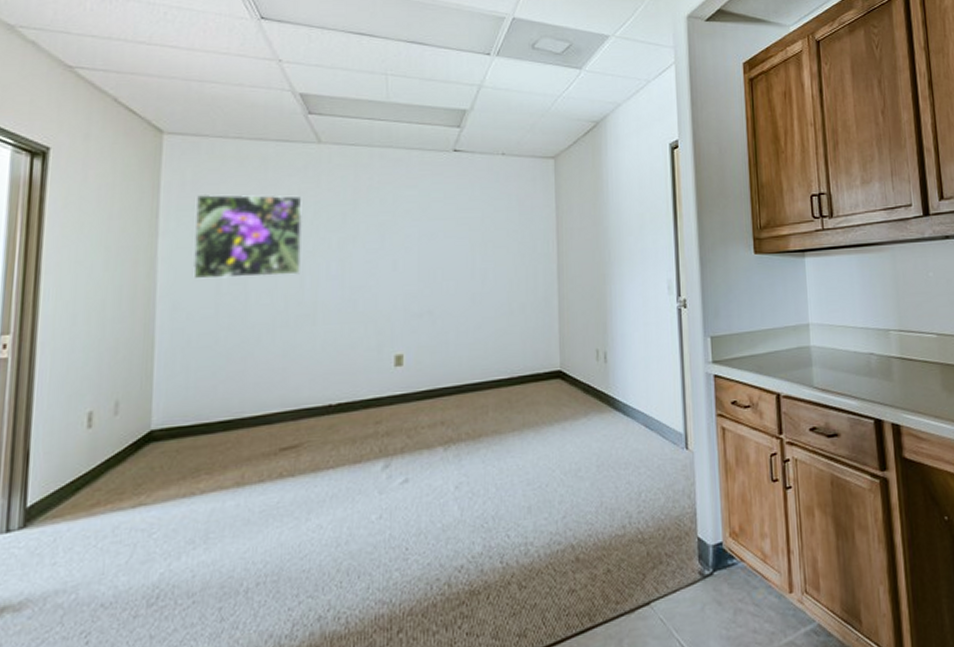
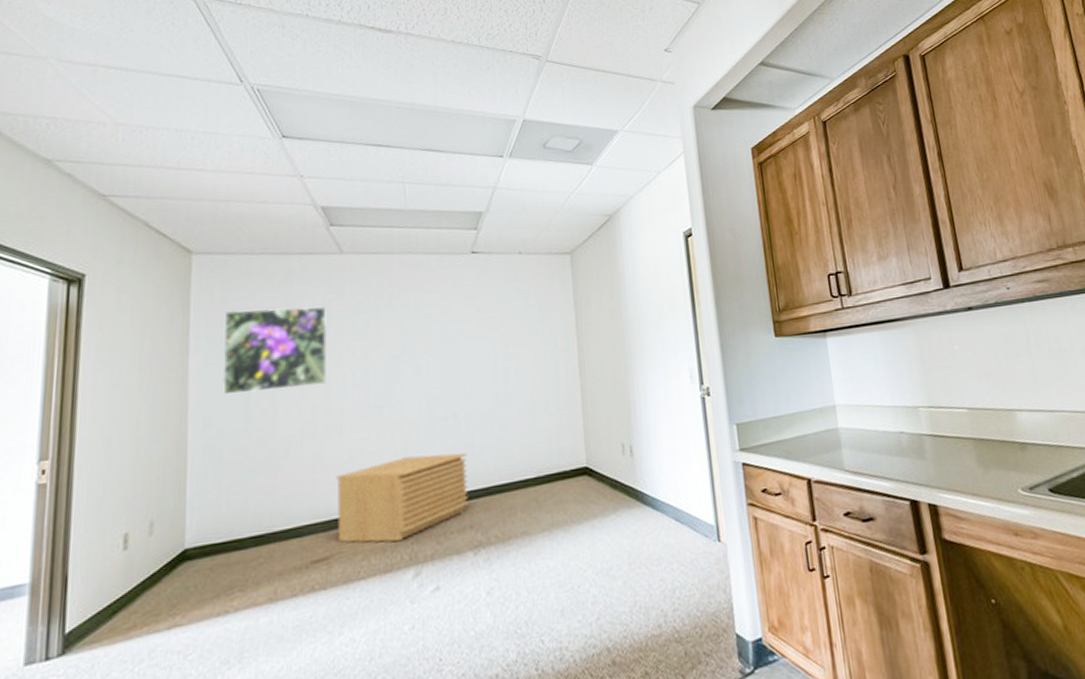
storage cabinet: none [307,350,441,434] -> present [336,453,469,543]

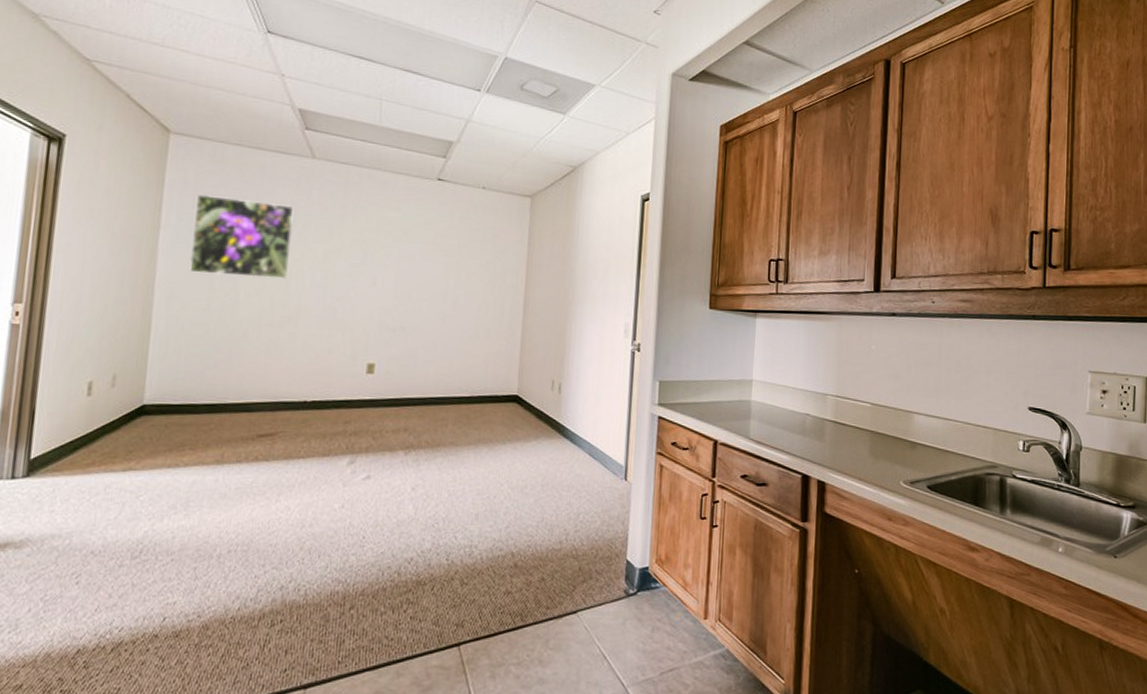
storage cabinet: present [336,453,469,543] -> none [283,358,410,431]

